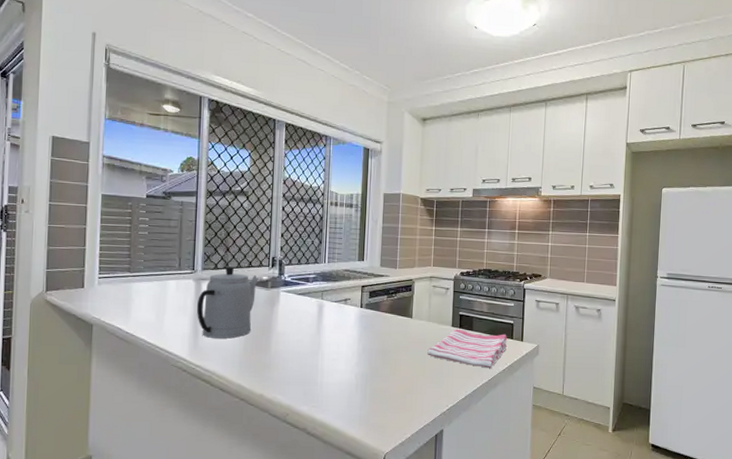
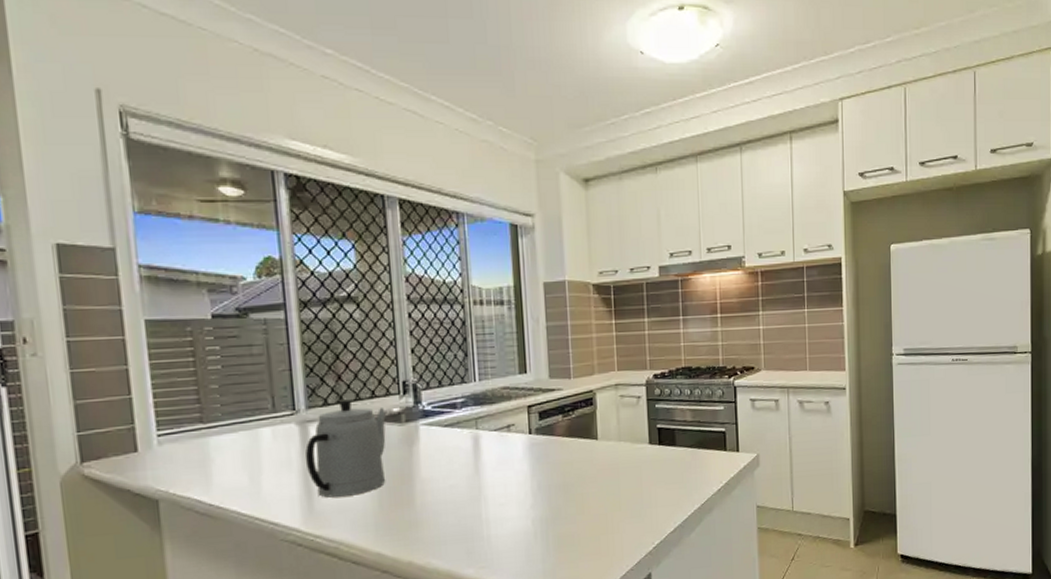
dish towel: present [427,329,507,368] -> none [621,445,720,491]

